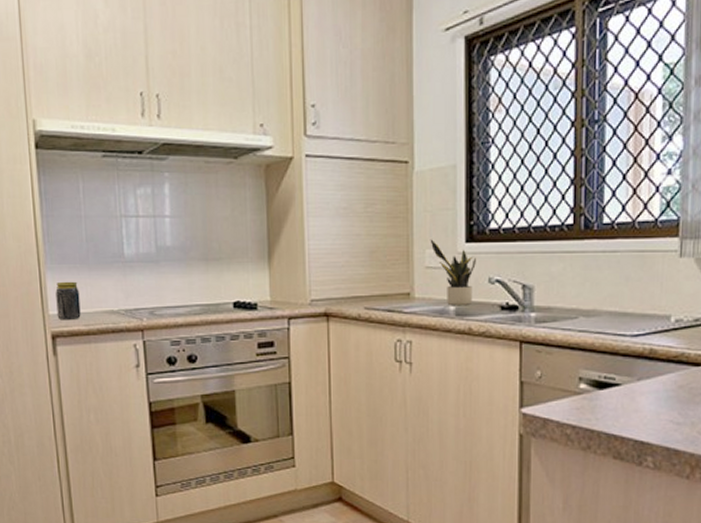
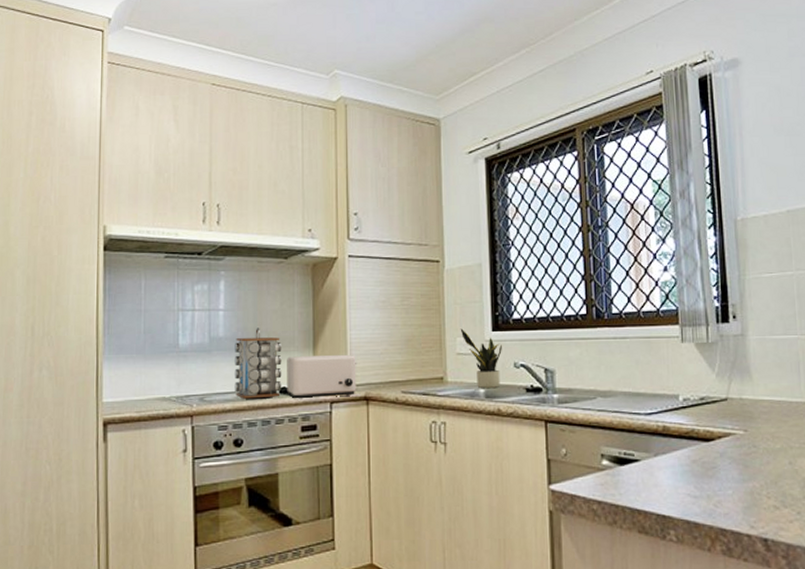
jar: present [55,281,81,321] -> none [110,370,134,408]
spice rack: none [183,236,236,313] -> present [234,328,282,399]
toaster: none [240,266,317,314] -> present [287,354,357,399]

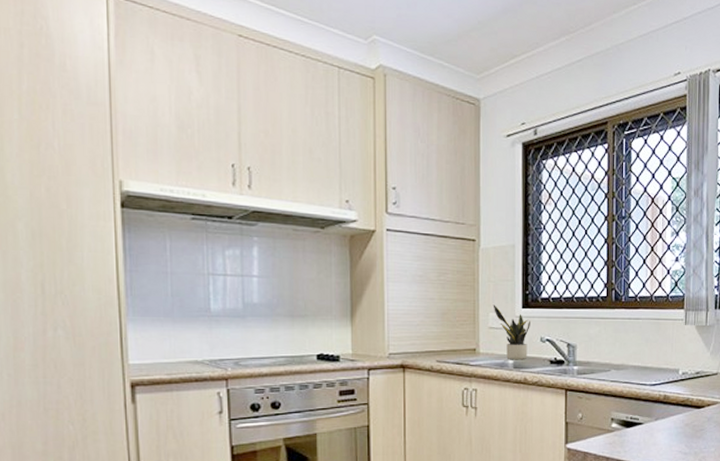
spice rack: present [234,328,282,399] -> none [270,295,319,364]
toaster: present [287,354,357,399] -> none [324,324,395,365]

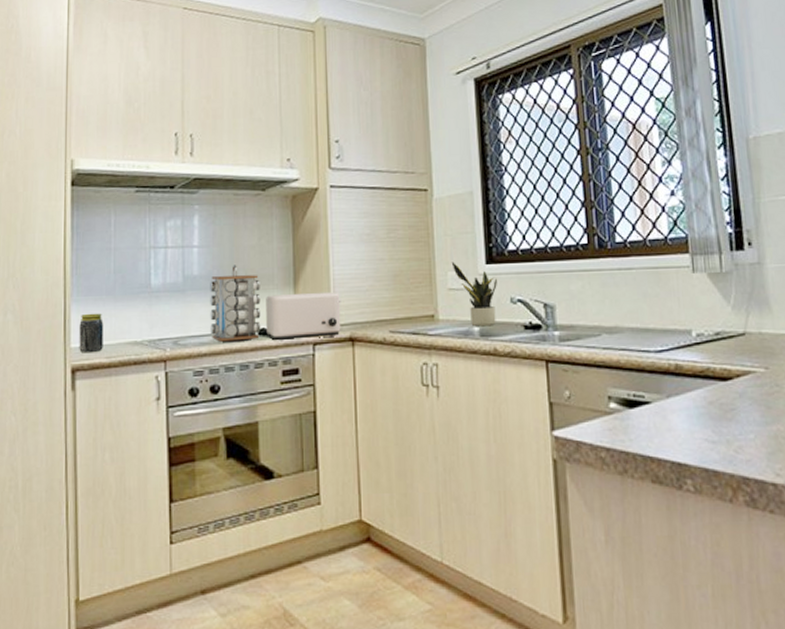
jar: none [137,333,163,370] -> present [79,313,104,354]
spice rack: none [270,295,319,364] -> present [210,265,261,342]
toaster: none [324,324,395,365] -> present [266,291,342,341]

